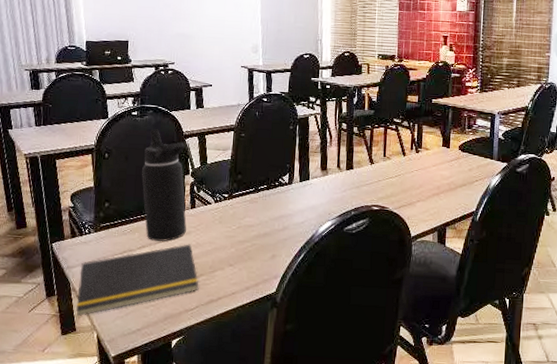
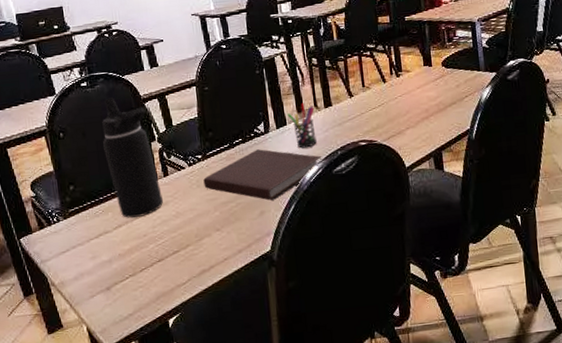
notepad: present [75,244,199,317] -> none [55,215,188,312]
notebook: none [225,198,335,246] -> present [203,149,321,201]
pen holder: none [311,161,337,204] -> present [287,102,317,148]

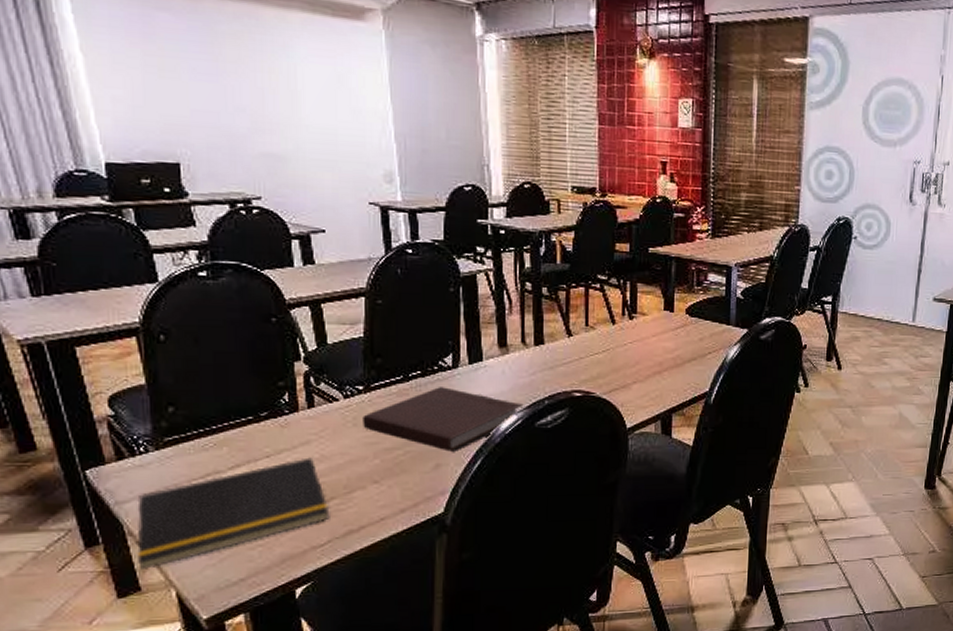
notepad: none [55,215,188,312] -> present [136,457,330,571]
water bottle: present [102,97,163,218] -> none [224,296,303,456]
pen holder: present [287,102,317,148] -> none [484,335,521,392]

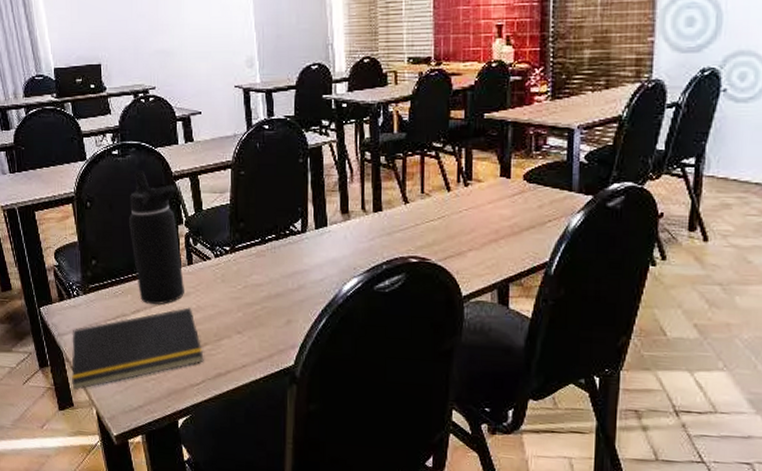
water bottle: none [224,296,303,456] -> present [129,170,184,305]
notebook: present [363,387,522,452] -> none [229,250,362,310]

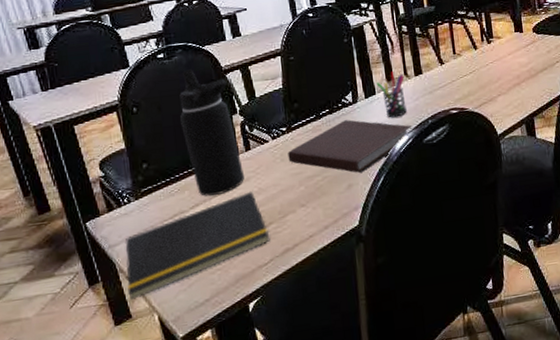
notebook: none [229,250,362,310] -> present [288,120,411,173]
pen holder: none [329,202,361,256] -> present [376,70,407,118]

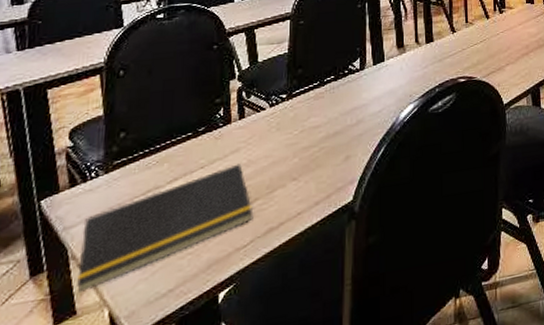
water bottle: present [180,69,244,196] -> none [171,31,234,169]
notebook: present [288,120,411,173] -> none [285,87,417,144]
pen holder: present [376,70,407,118] -> none [386,37,415,86]

